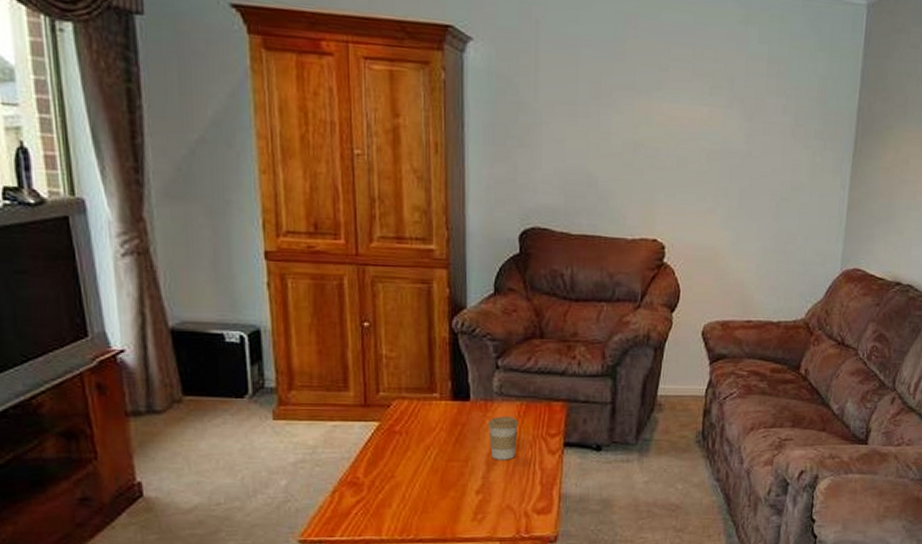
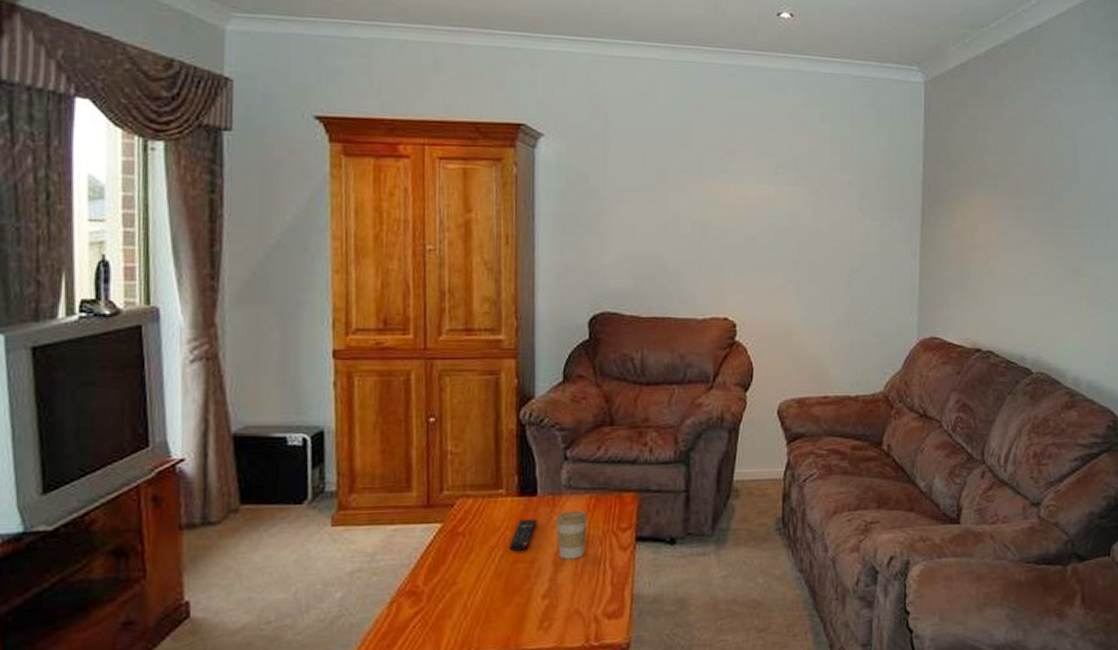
remote control: none [444,422,470,451] -> present [509,519,537,552]

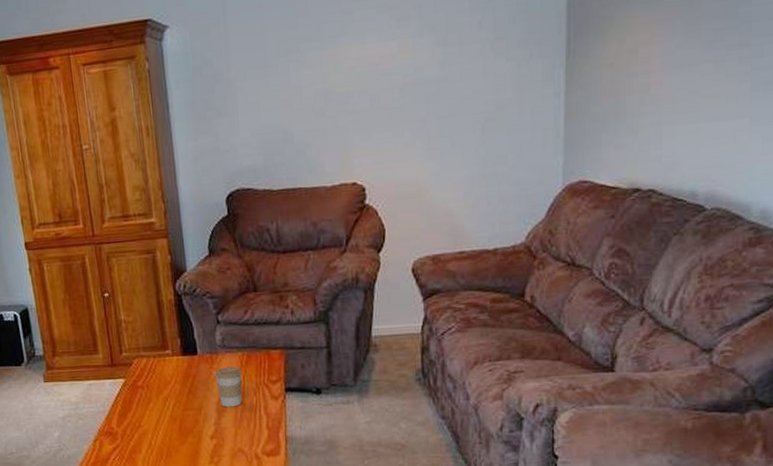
remote control: present [509,519,537,552] -> none [179,374,200,401]

